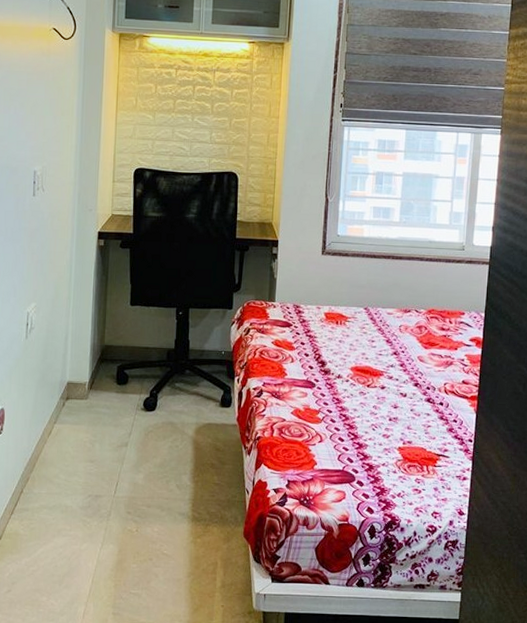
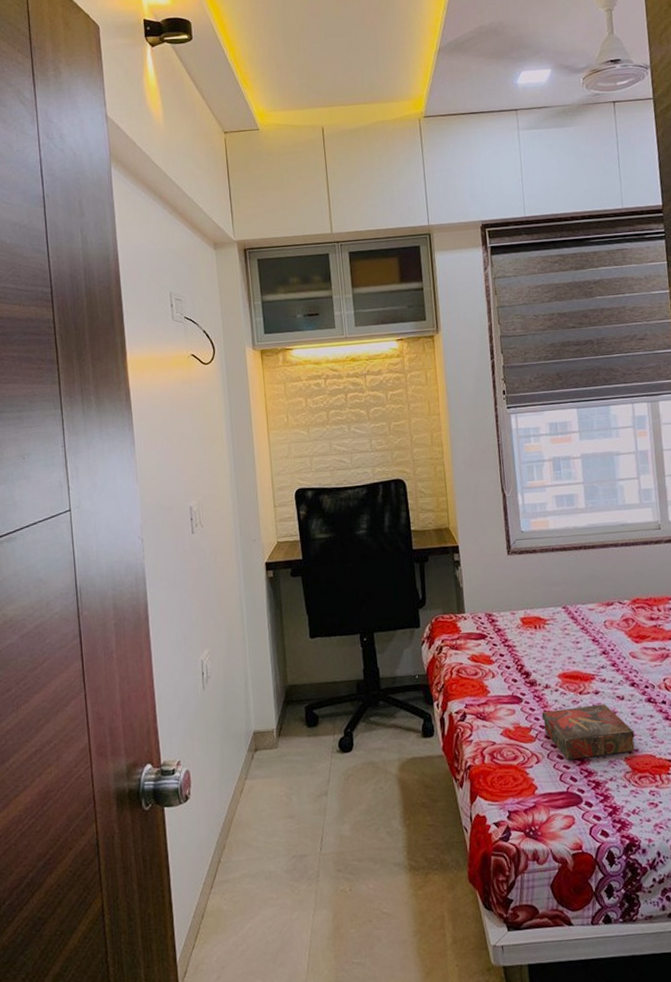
book: none [330,398,411,444] -> present [541,704,635,760]

